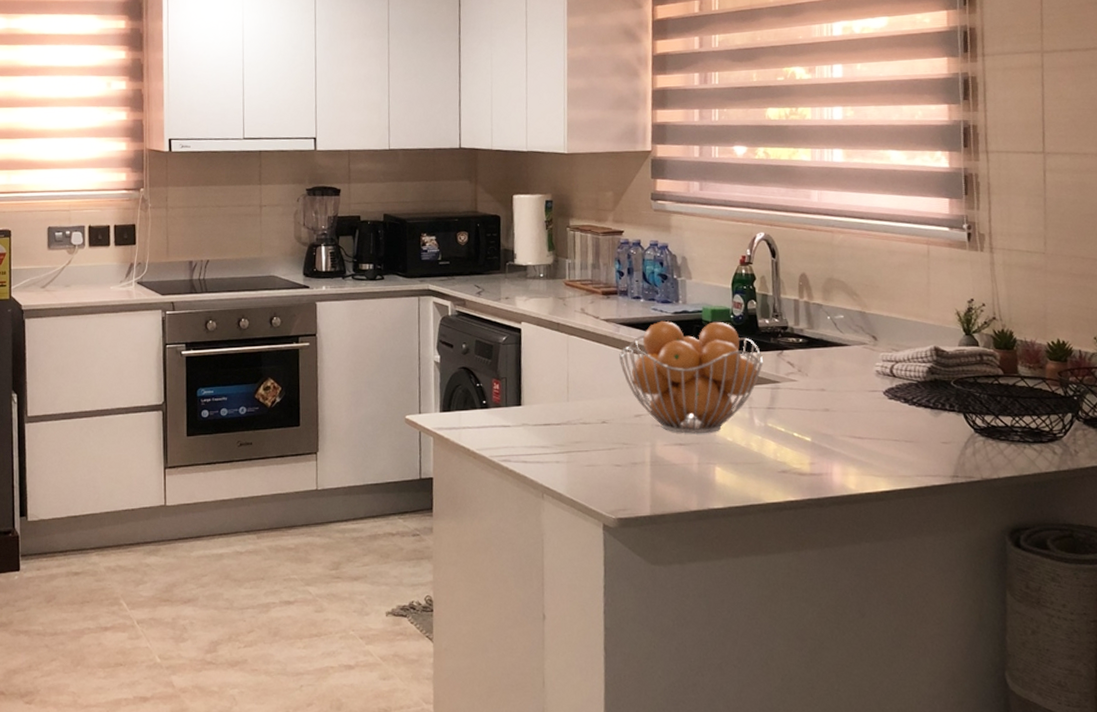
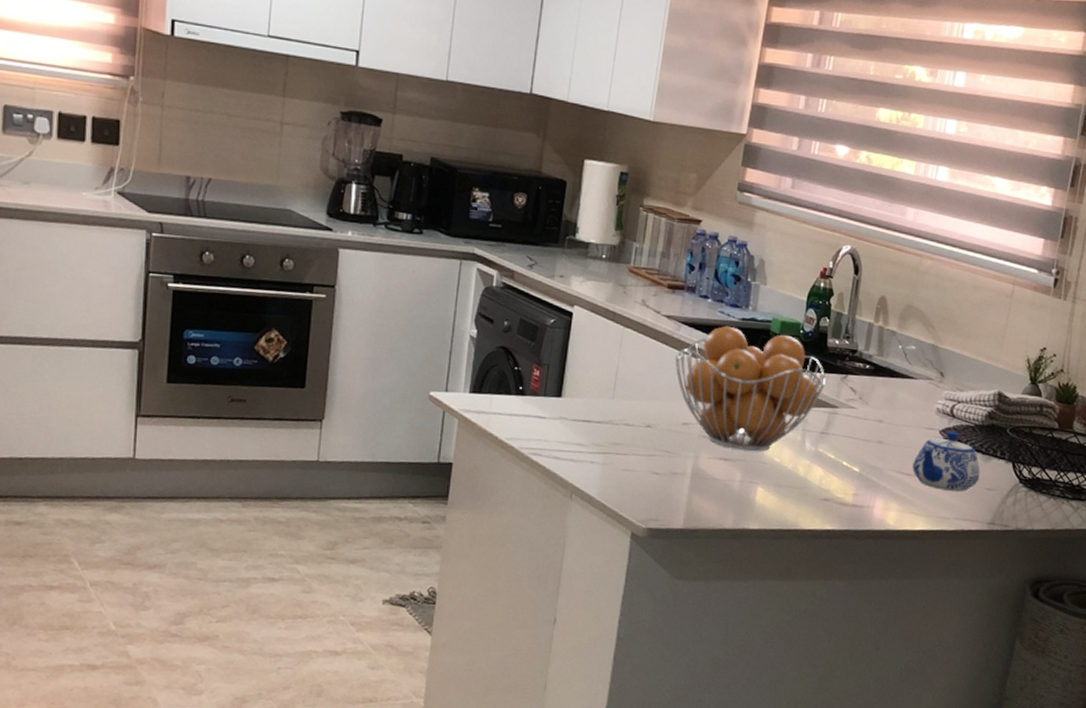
teapot: none [863,391,933,450] -> present [912,431,980,492]

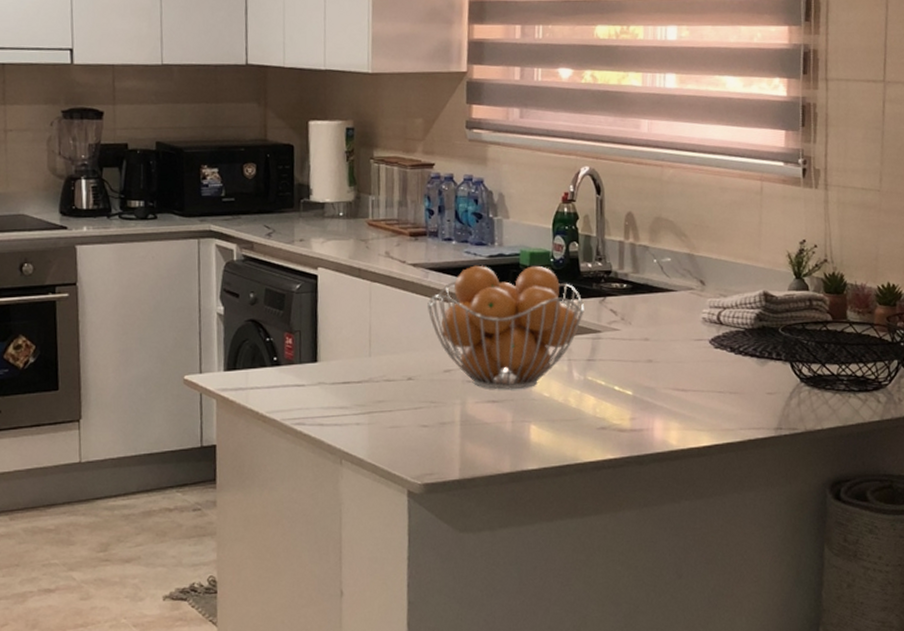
teapot: present [912,431,980,492] -> none [687,339,759,402]

